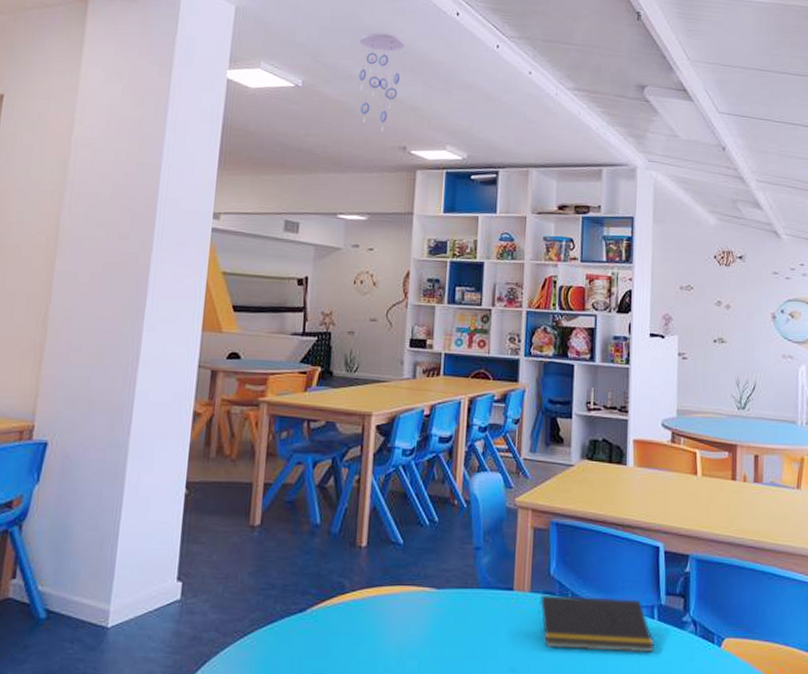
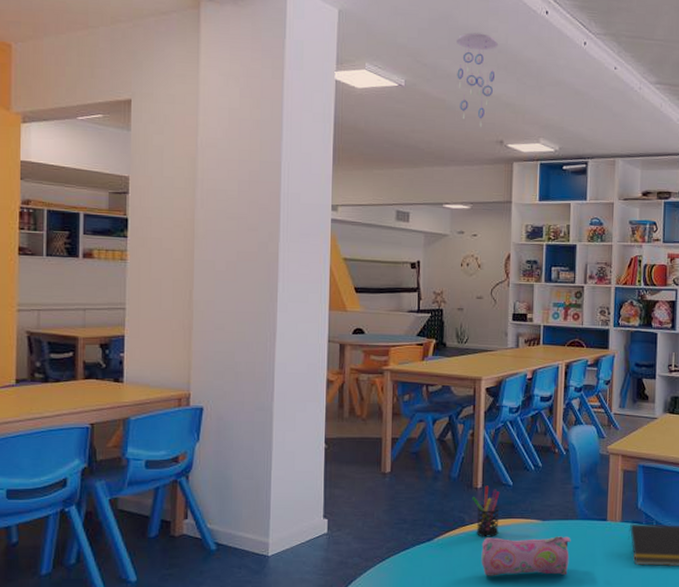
pen holder: none [354,543,388,609] -> present [472,485,500,537]
pencil case: none [362,609,470,658] -> present [481,536,571,576]

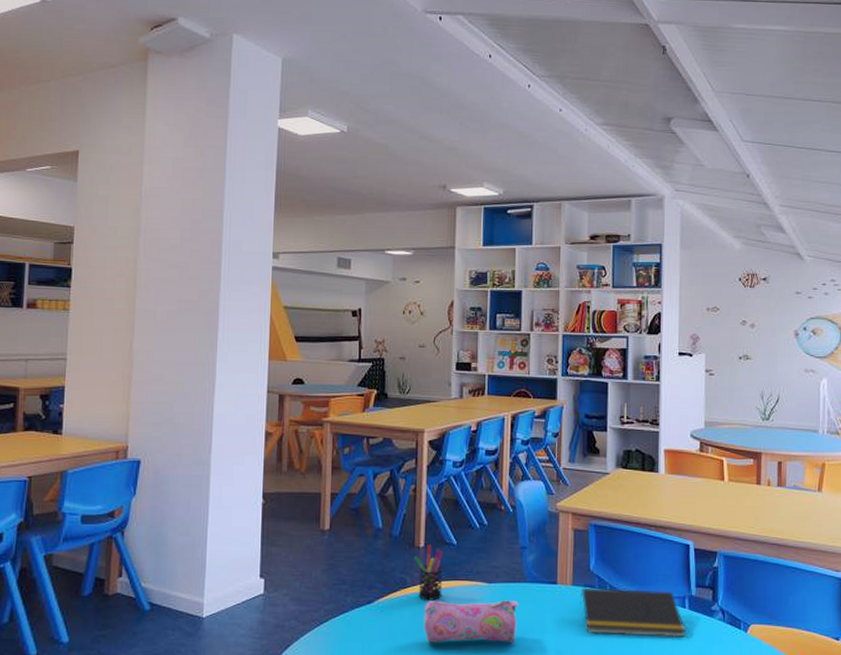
ceiling mobile: present [457,32,498,127] -> none [399,78,441,172]

